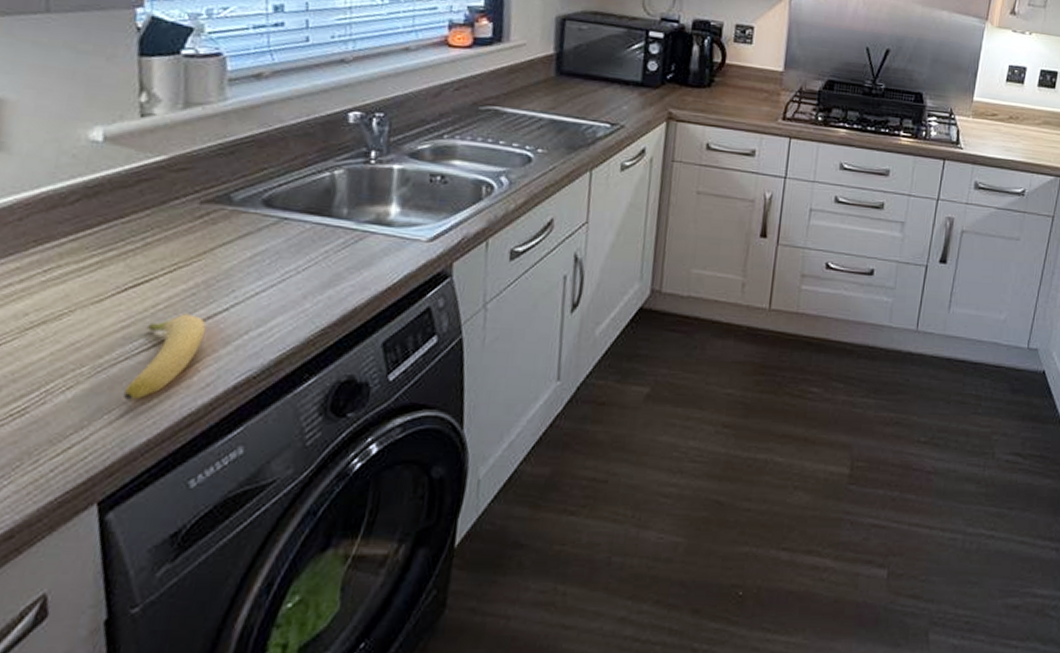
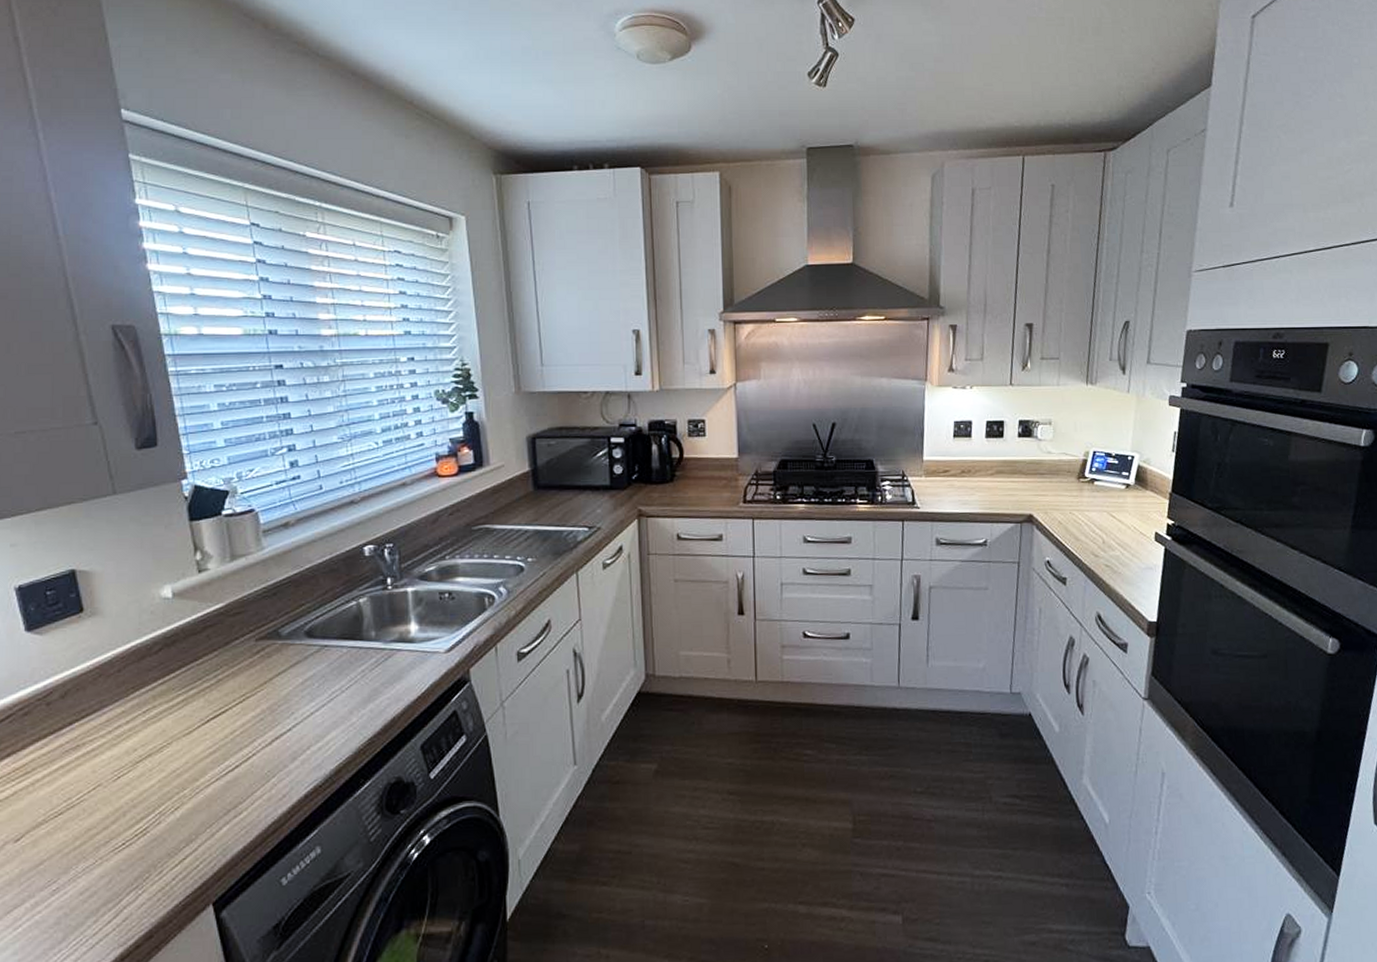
banana: present [122,314,207,400] -> none [219,736,276,815]

